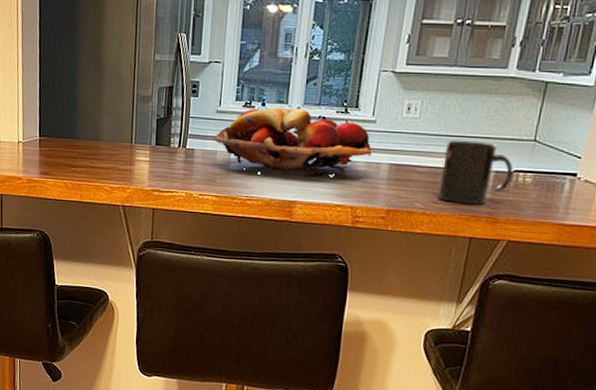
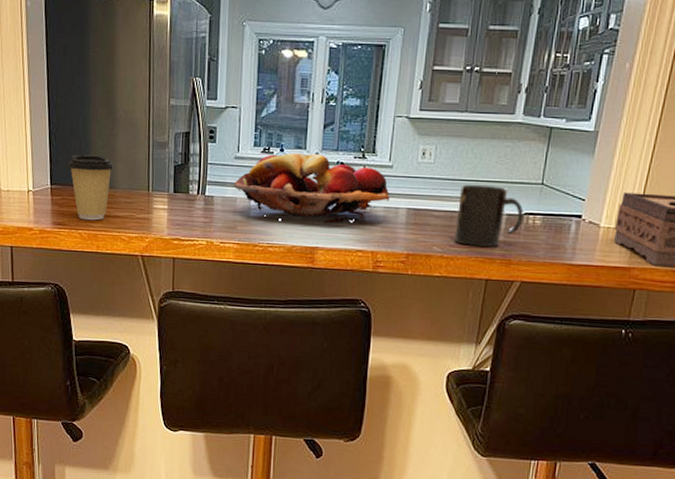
coffee cup: none [55,108,99,171] -> present [67,155,114,221]

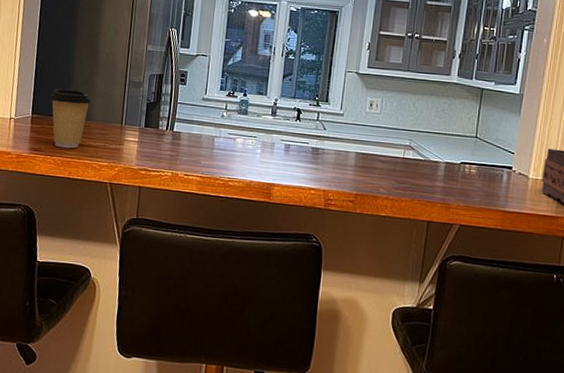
fruit basket: present [234,153,390,224] -> none [200,98,341,163]
mug: present [454,184,524,247] -> none [399,134,461,192]

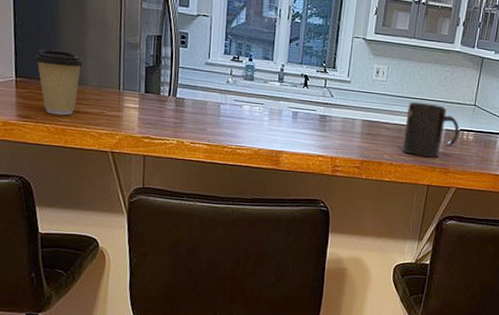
mug: none [399,134,461,192] -> present [402,101,460,157]

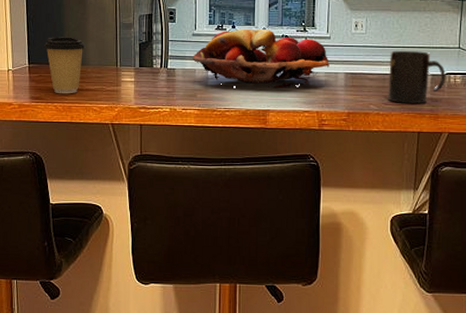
fruit basket: none [204,63,348,131] -> present [192,29,329,88]

